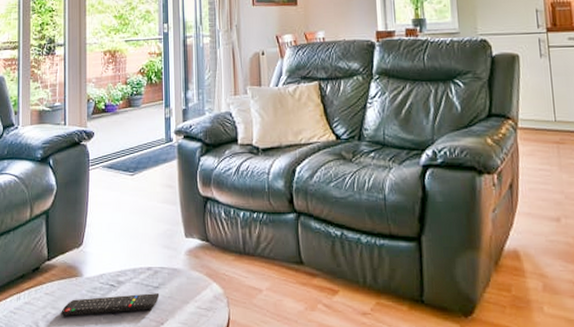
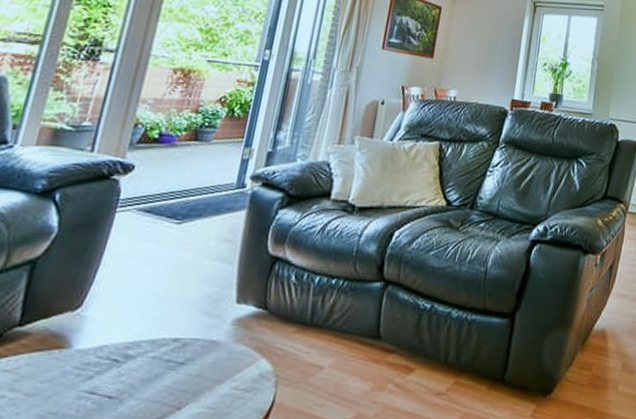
remote control: present [61,292,160,317] -> none [22,369,184,402]

